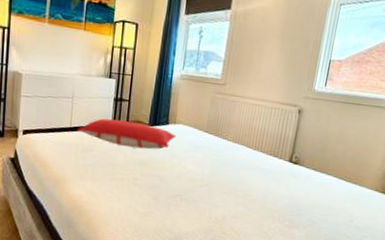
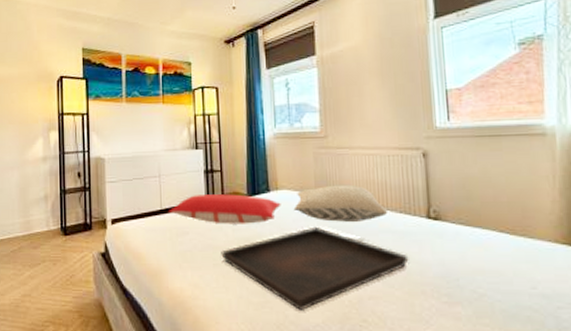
serving tray: none [118,158,268,221] -> present [221,226,409,310]
pillow: none [185,126,260,158] -> present [293,184,387,222]

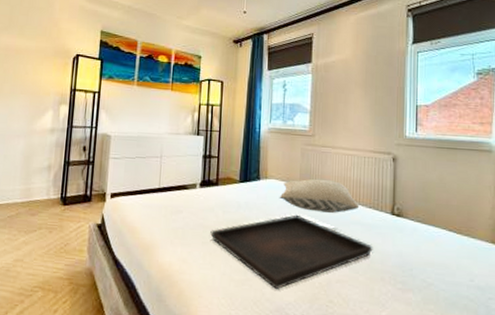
pillow: present [168,194,281,224] -> none [165,177,269,208]

